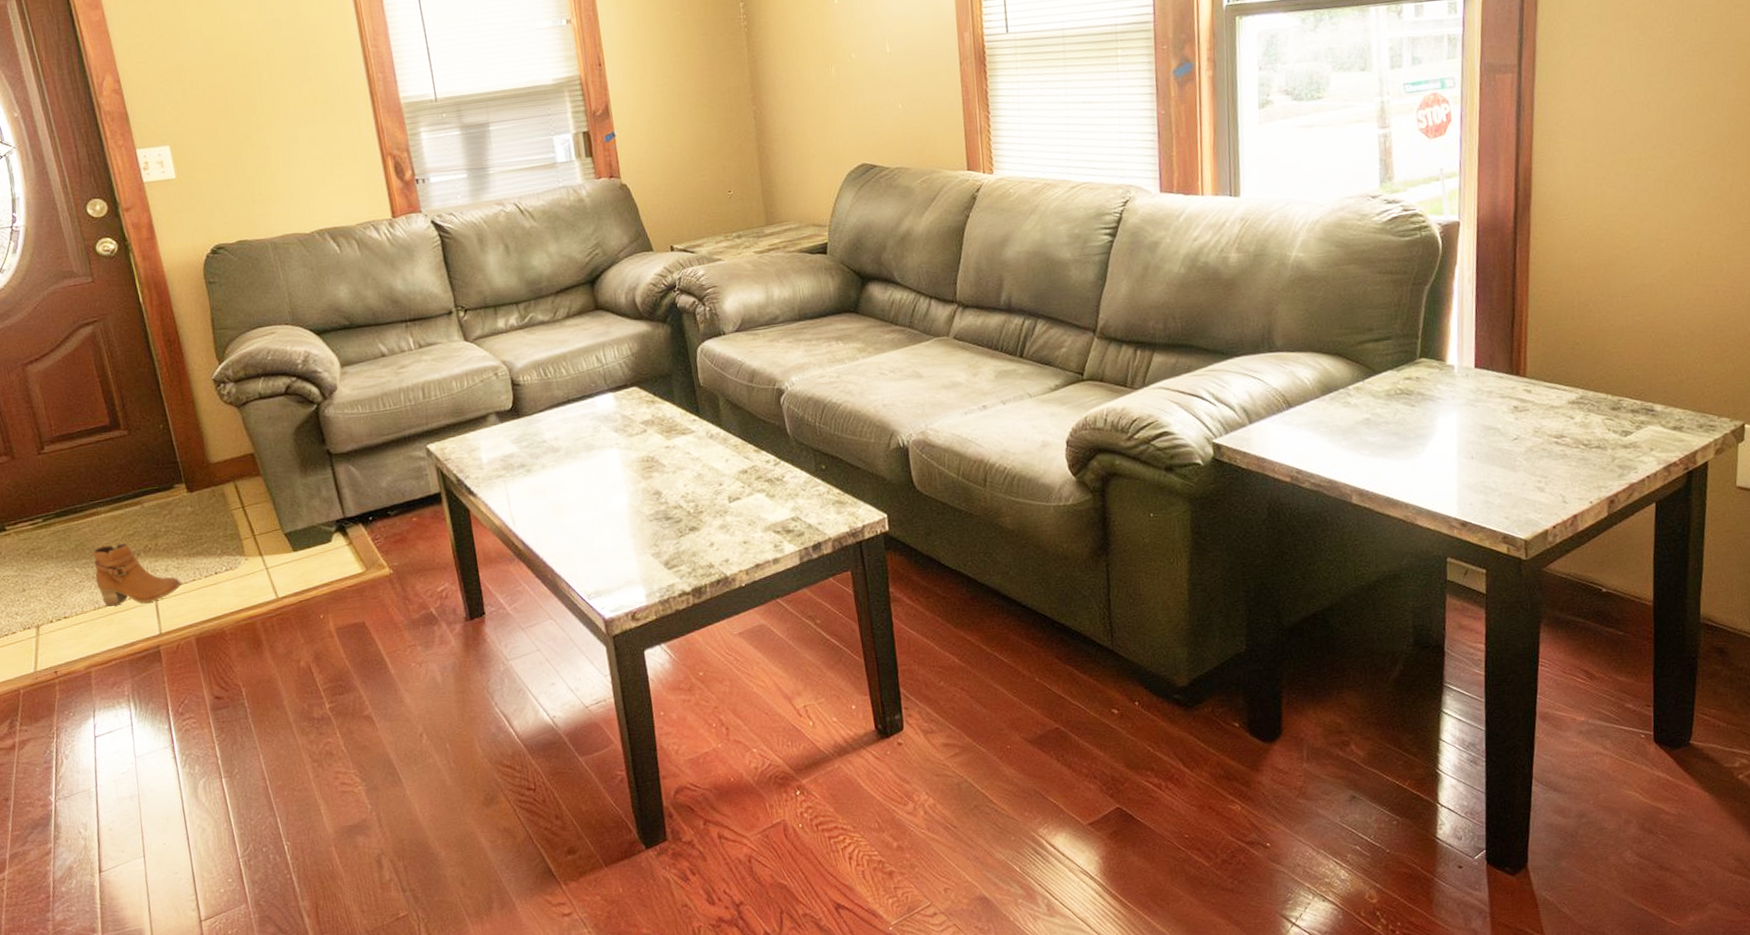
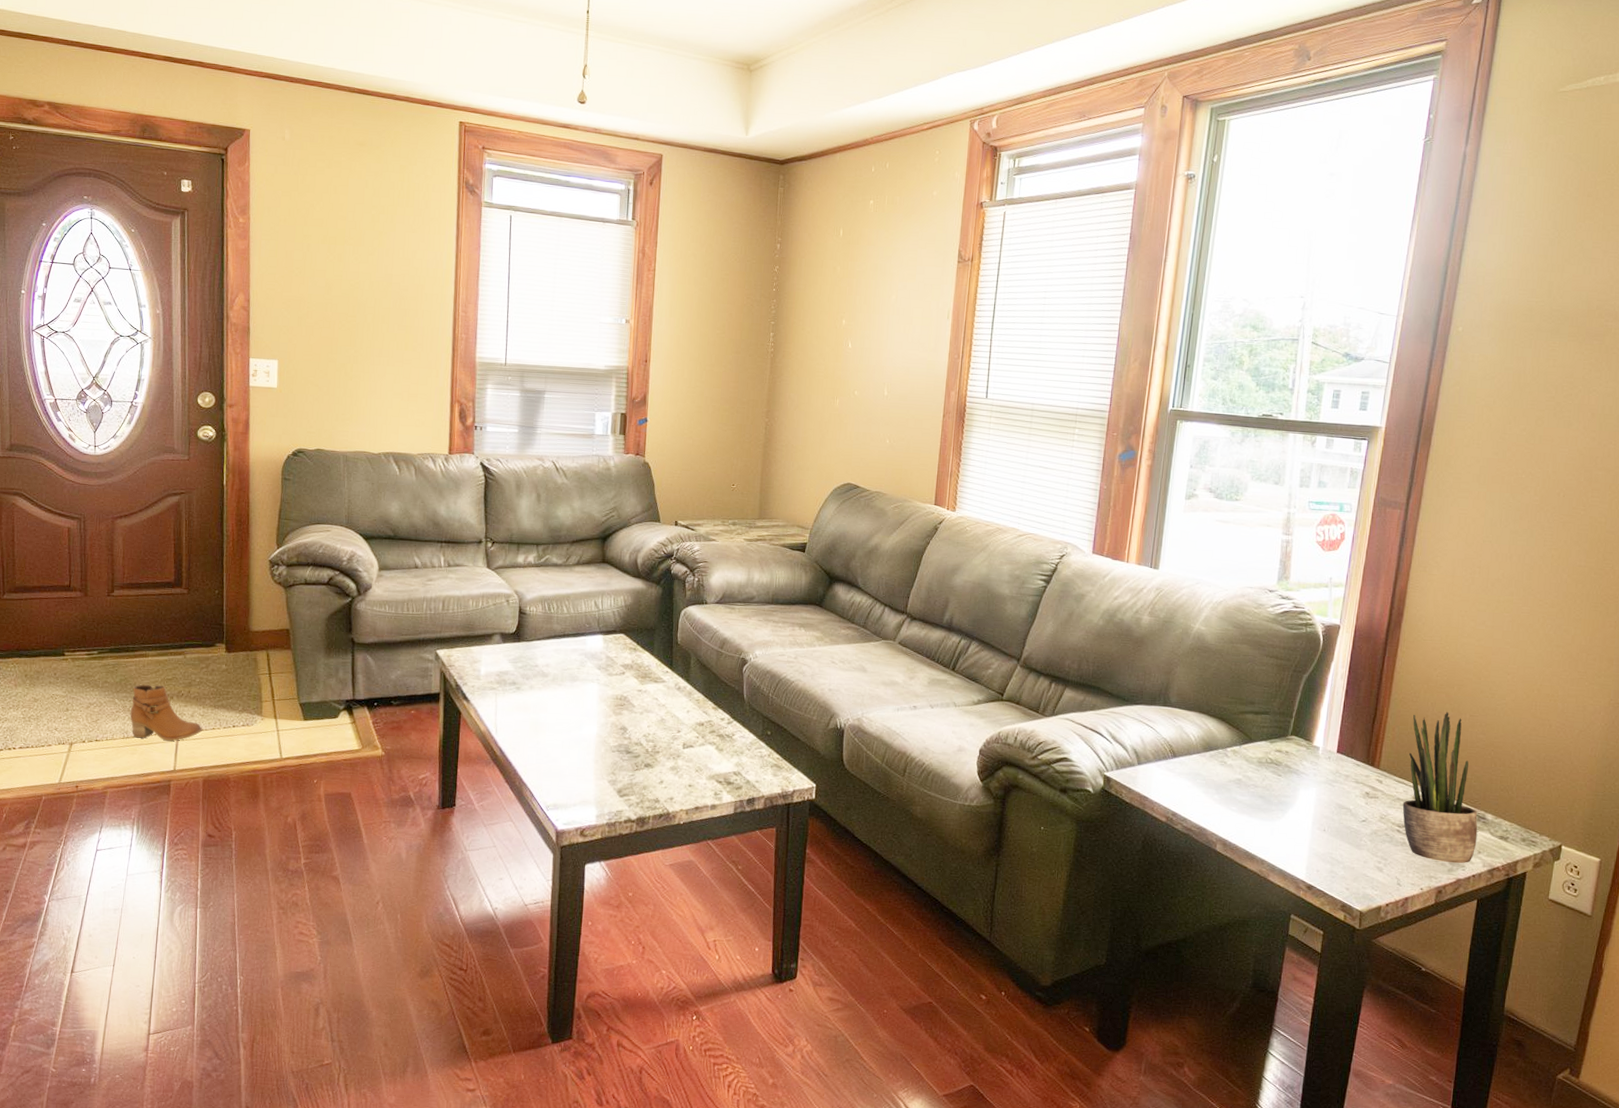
potted plant: none [1557,298,1648,468] -> present [1402,712,1478,864]

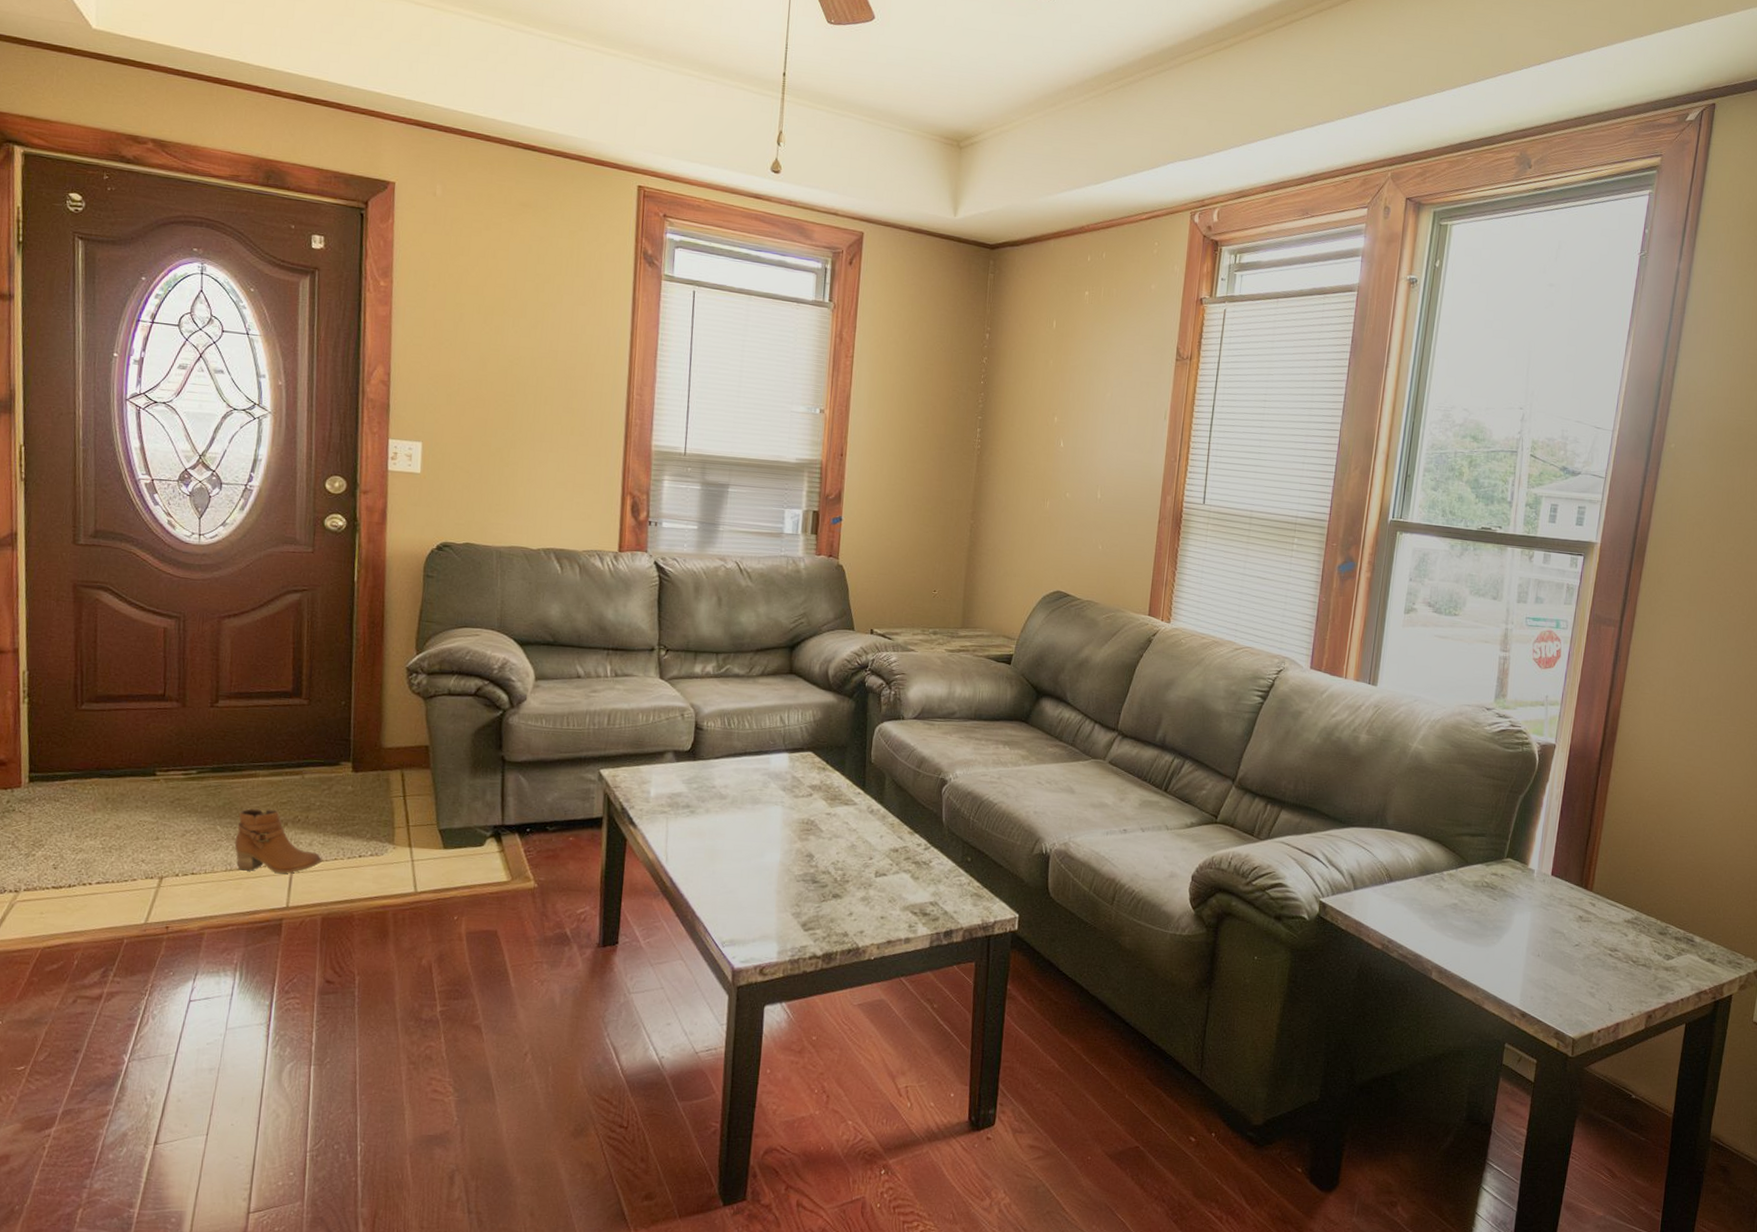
potted plant: present [1402,712,1478,864] -> none [1614,833,1687,987]

